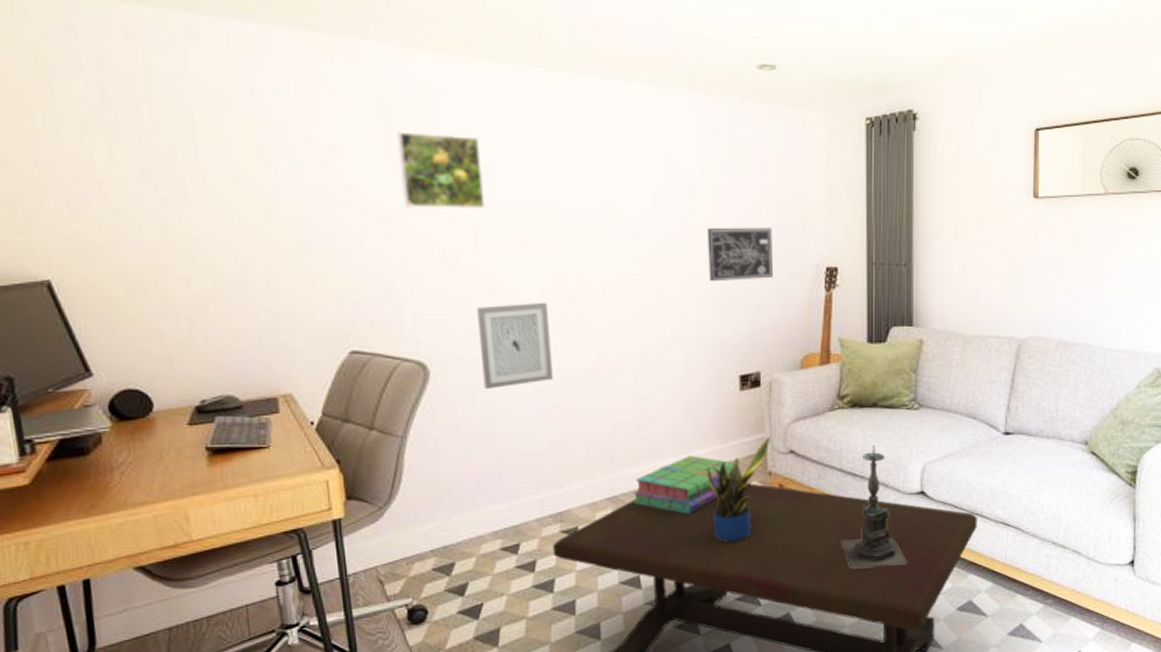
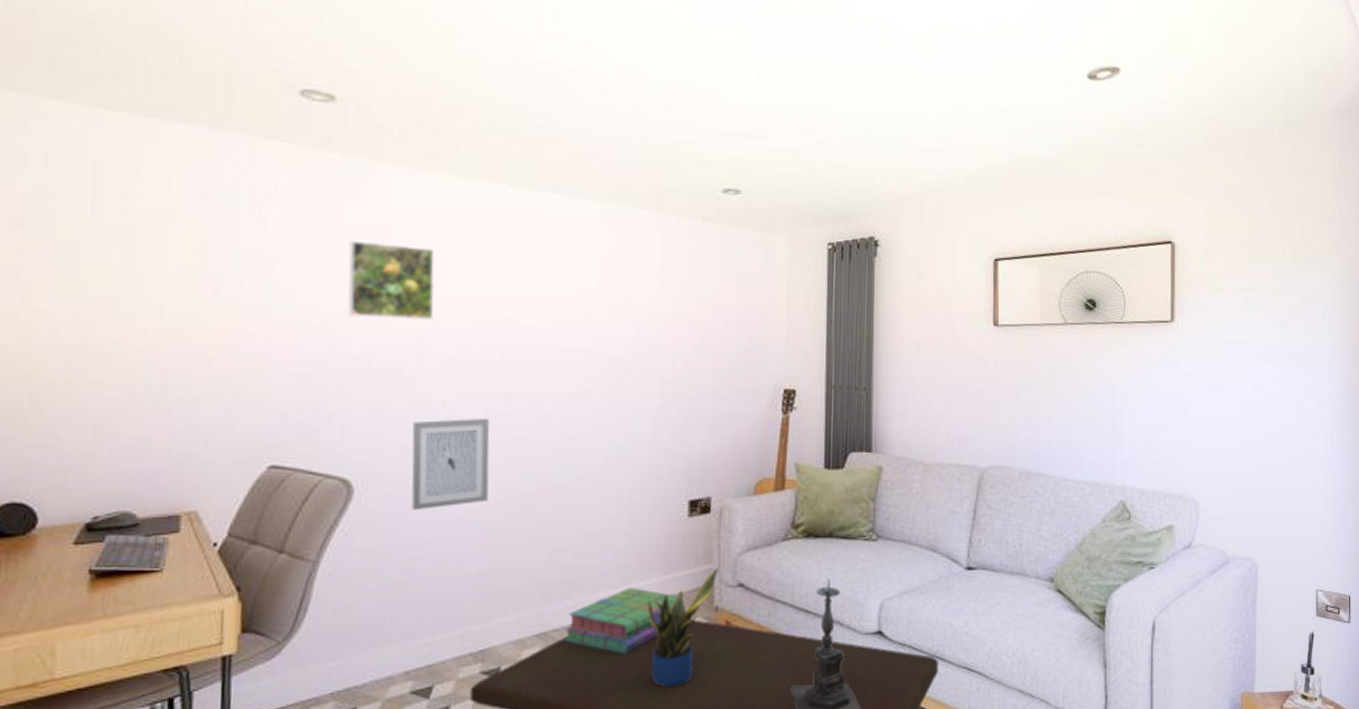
wall art: present [708,227,774,282] -> none [662,345,730,402]

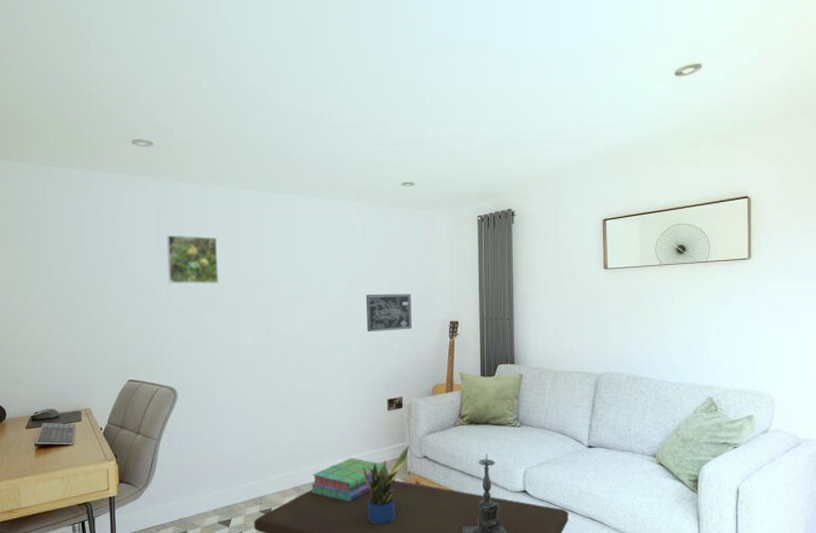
wall art: present [411,418,490,510] -> none [210,346,258,407]
wall art: none [662,345,730,402] -> present [366,293,413,332]

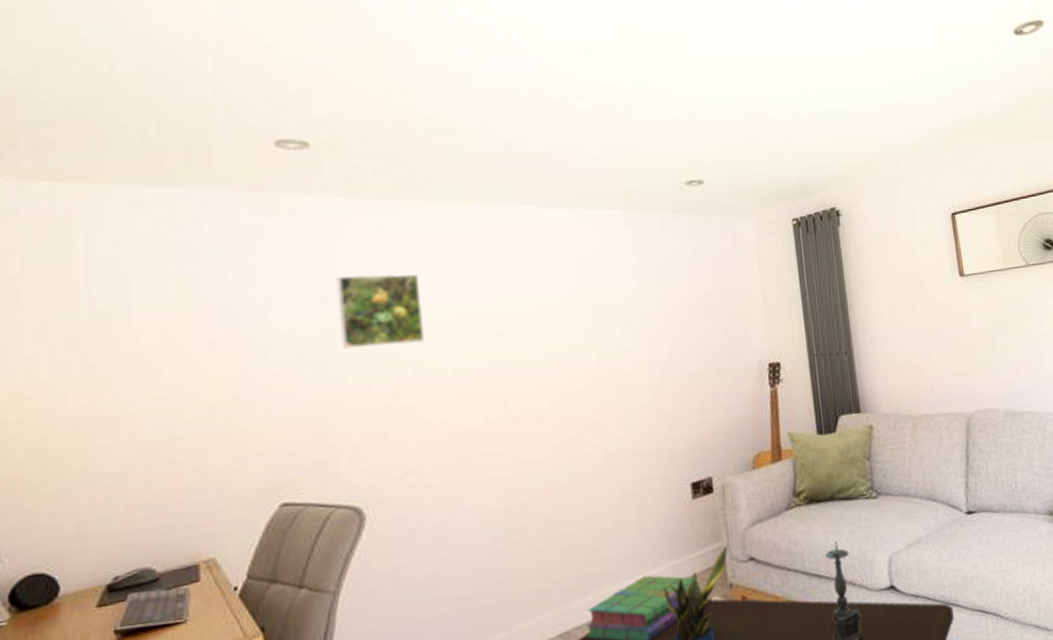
wall art: present [366,293,413,332] -> none [648,330,718,391]

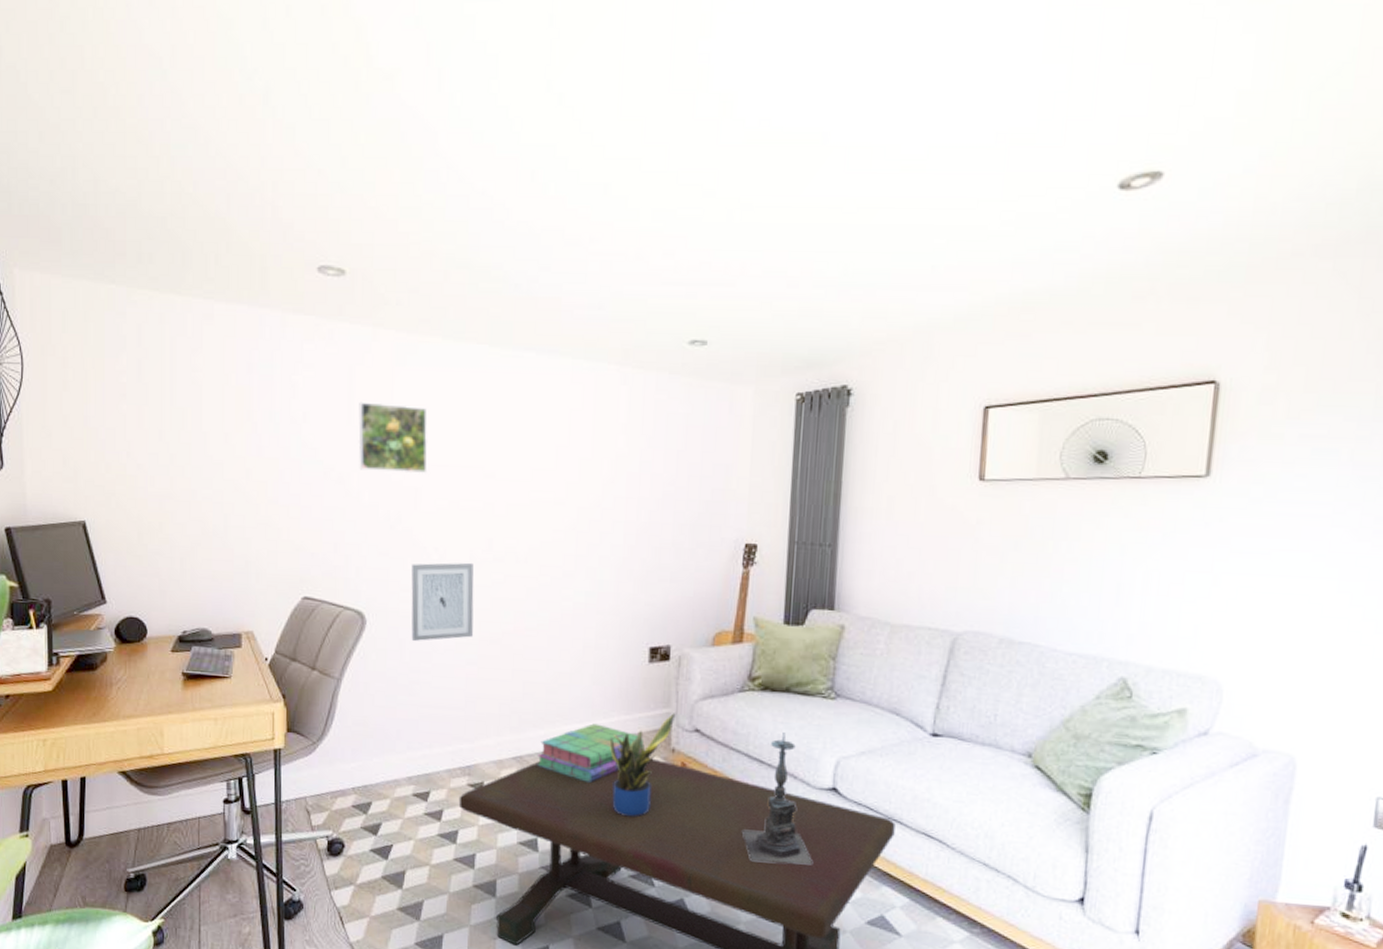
wall art: none [416,429,496,528] -> present [411,562,474,641]

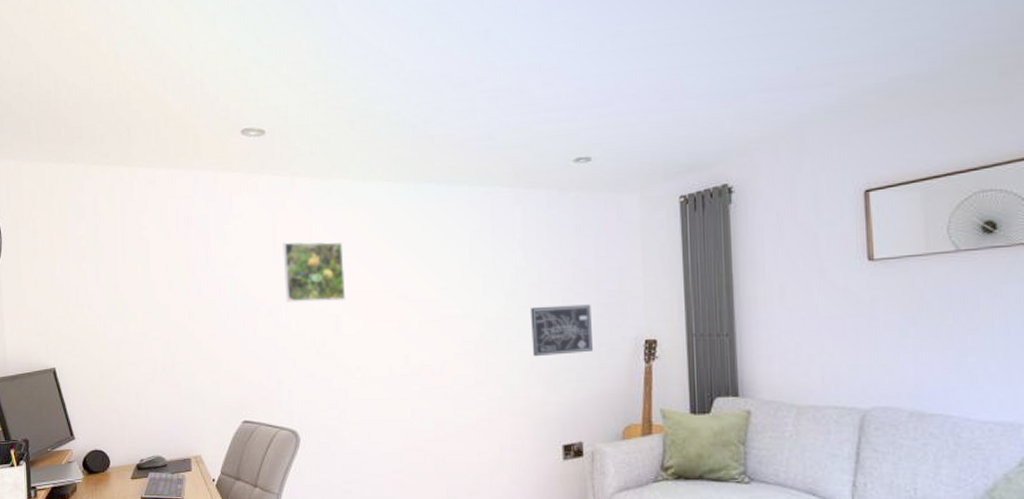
wall art: present [411,562,474,641] -> none [338,378,397,454]
wall art: none [626,498,692,553] -> present [531,304,594,357]

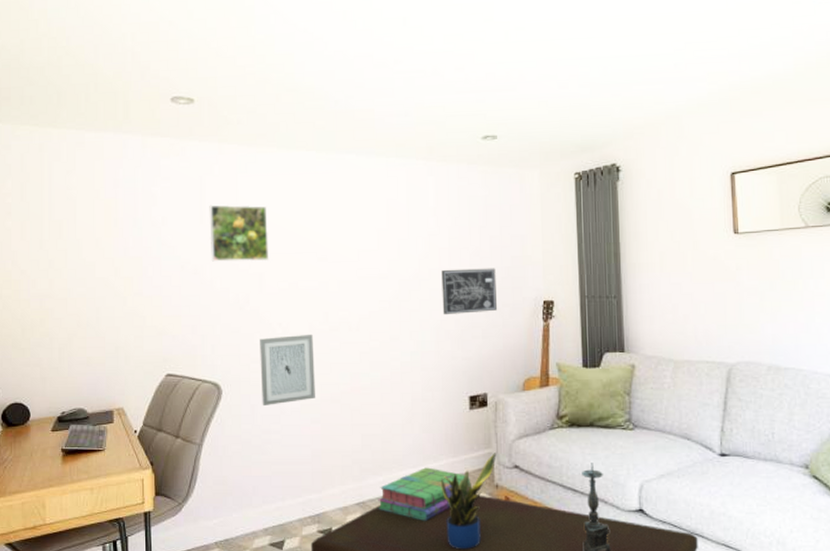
wall art: none [338,378,397,454] -> present [260,334,315,405]

